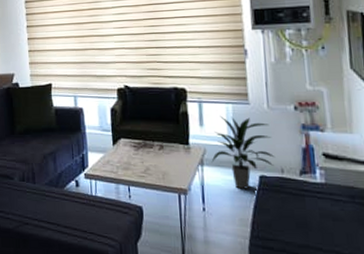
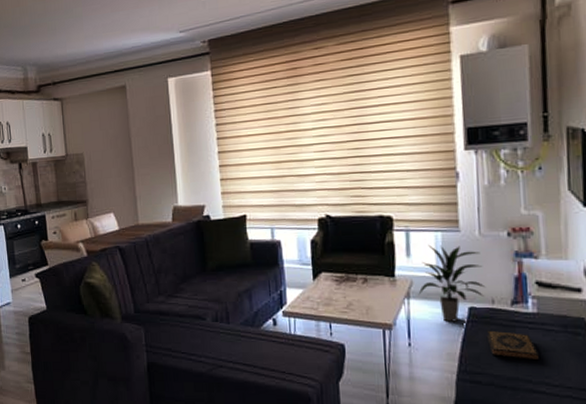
hardback book: none [277,198,330,230] -> present [486,330,540,361]

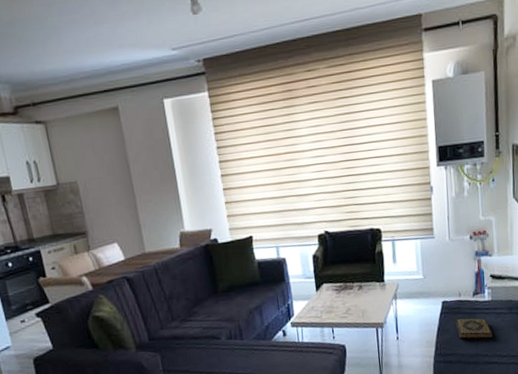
indoor plant: present [418,244,486,322] -> none [403,250,455,316]

